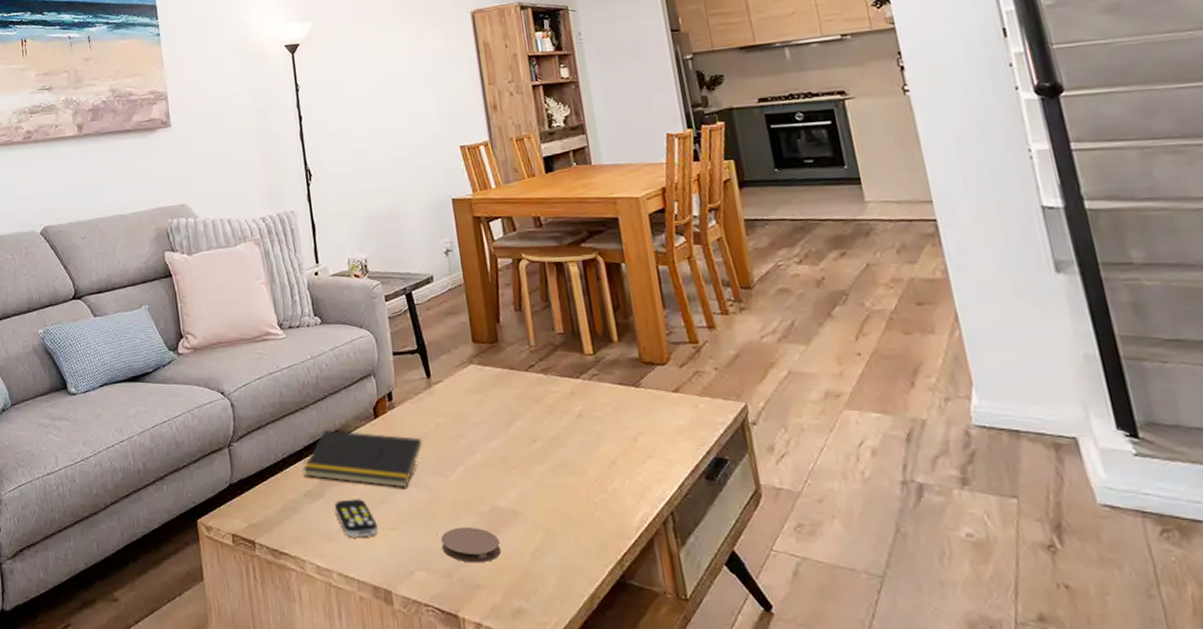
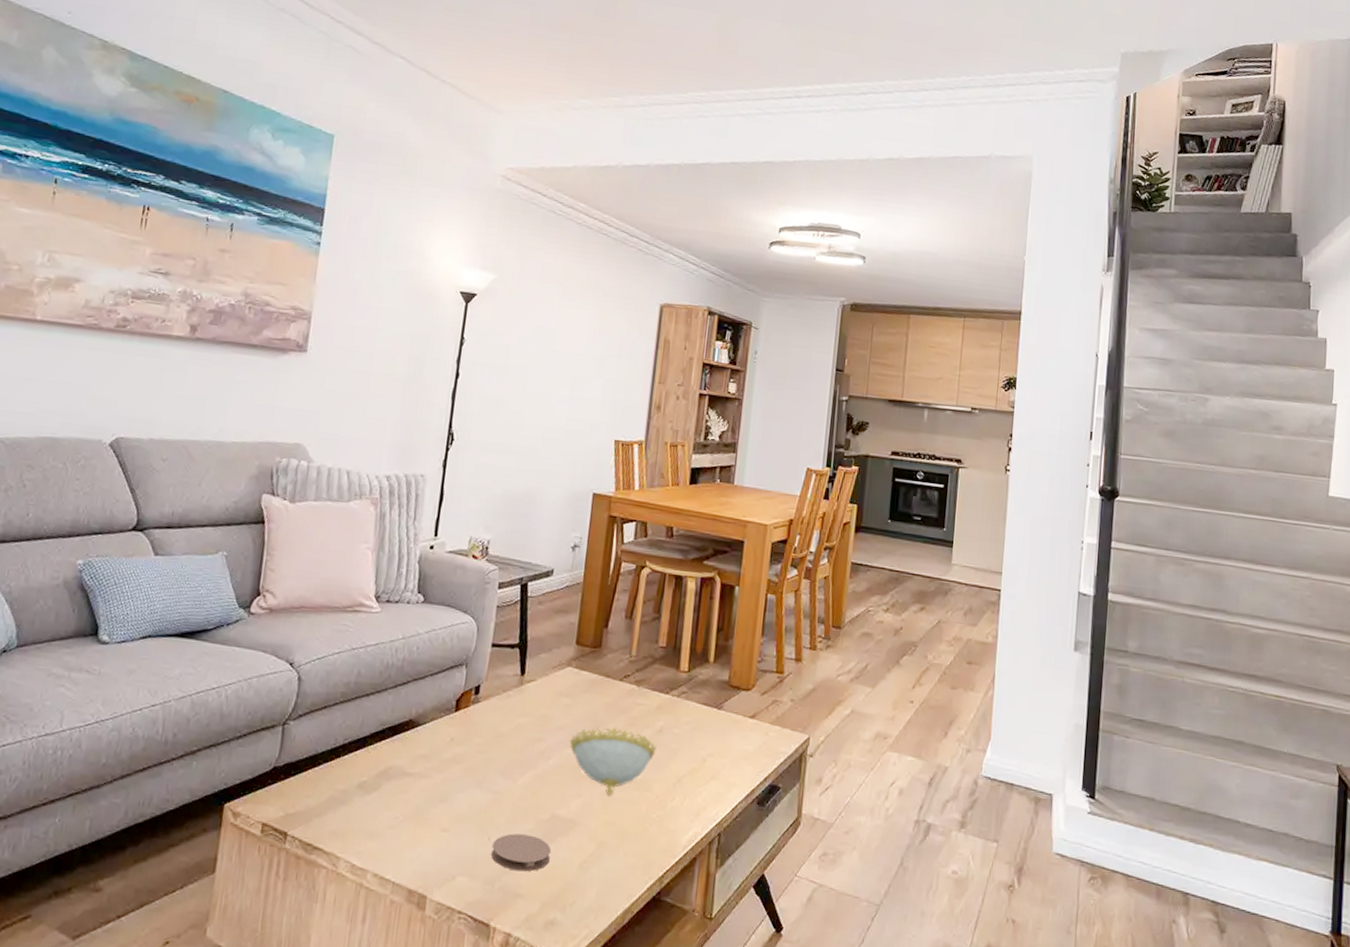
notepad: present [303,430,422,488] -> none [362,718,499,788]
remote control: present [334,499,378,537] -> none [387,795,429,837]
decorative bowl: none [490,418,581,484] -> present [569,727,656,796]

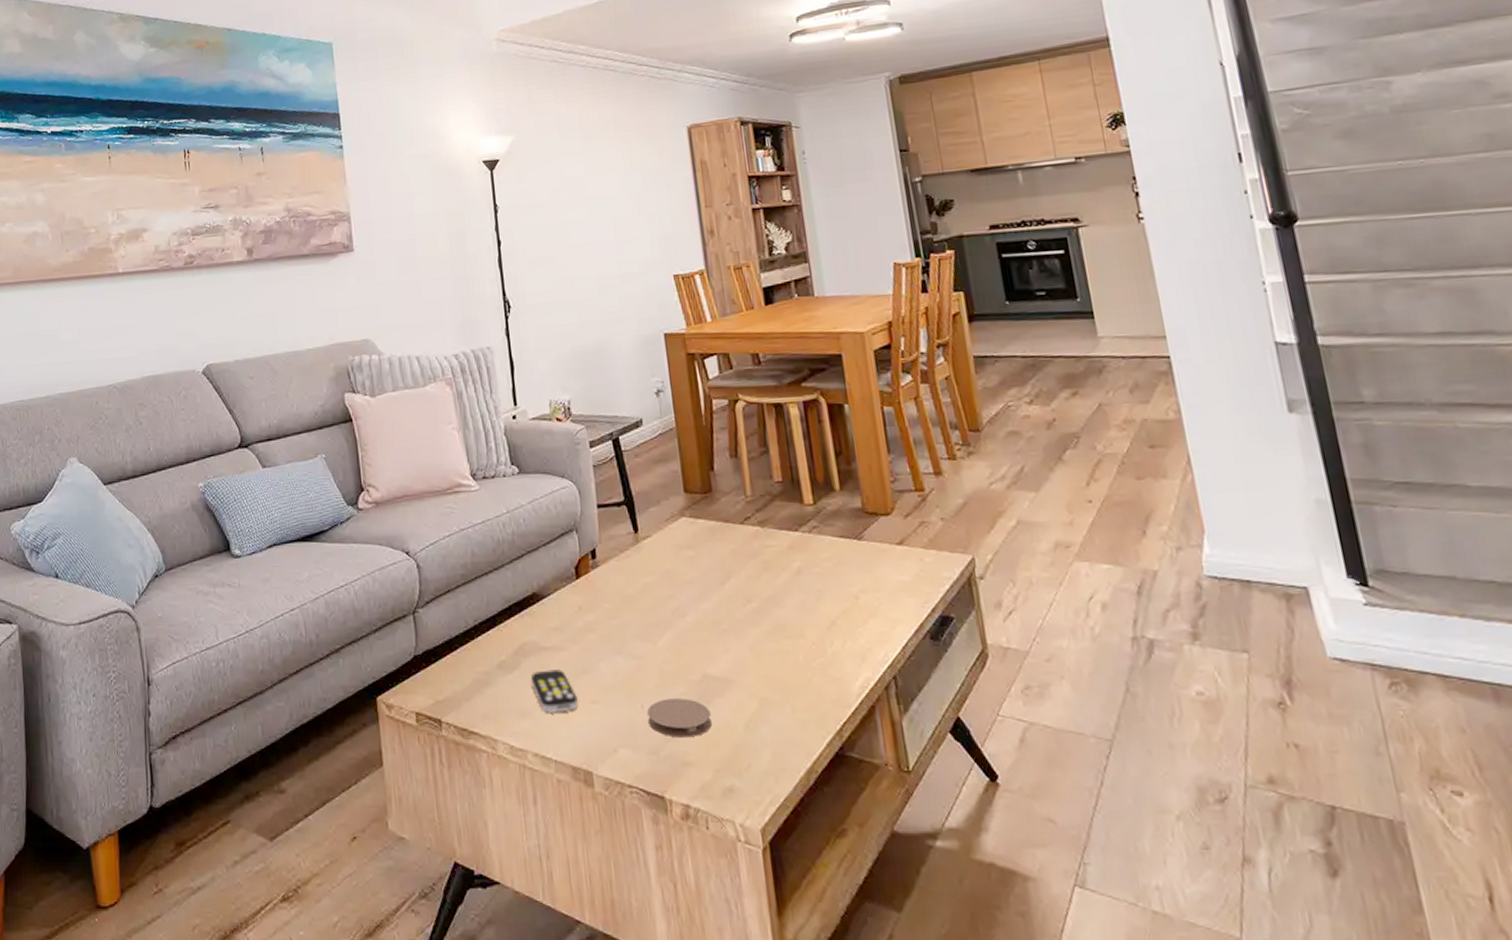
remote control: none [387,795,429,837] -> present [530,669,578,713]
decorative bowl: present [569,727,656,796] -> none [702,575,800,648]

